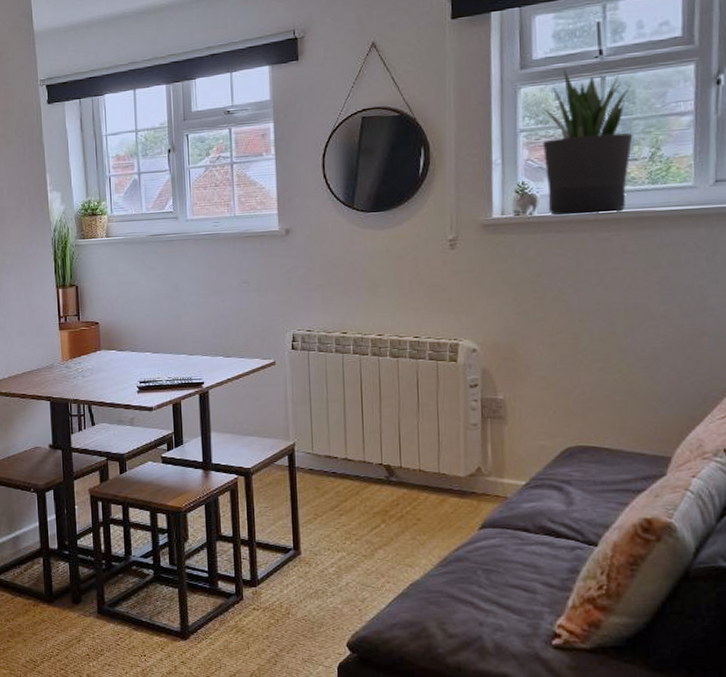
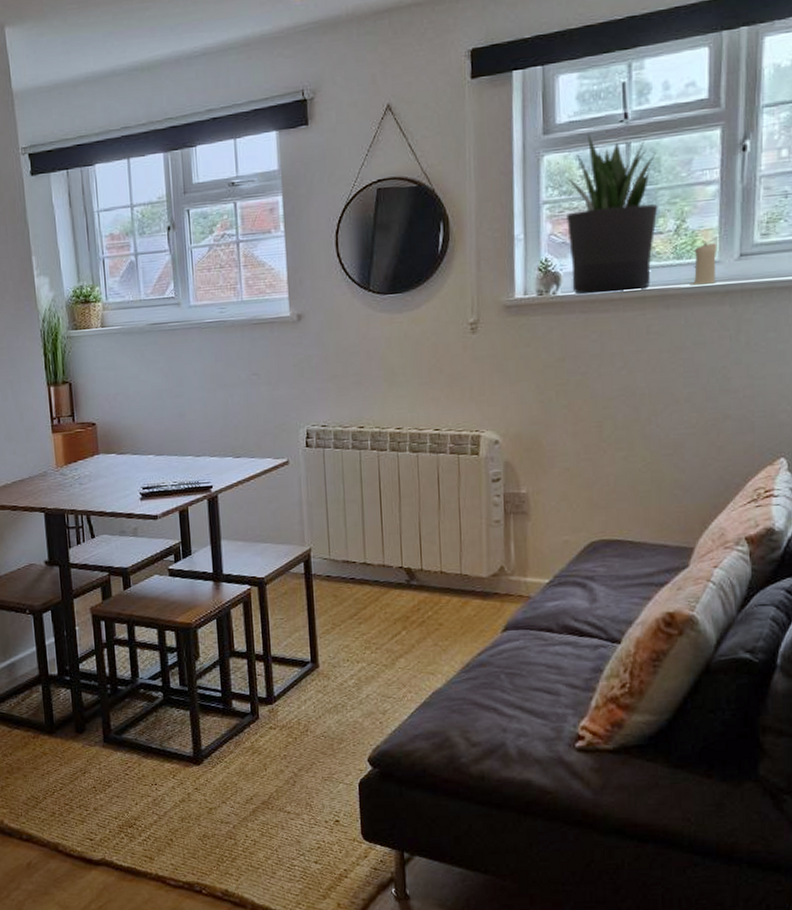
candle: none [665,168,693,209] -> present [690,242,717,286]

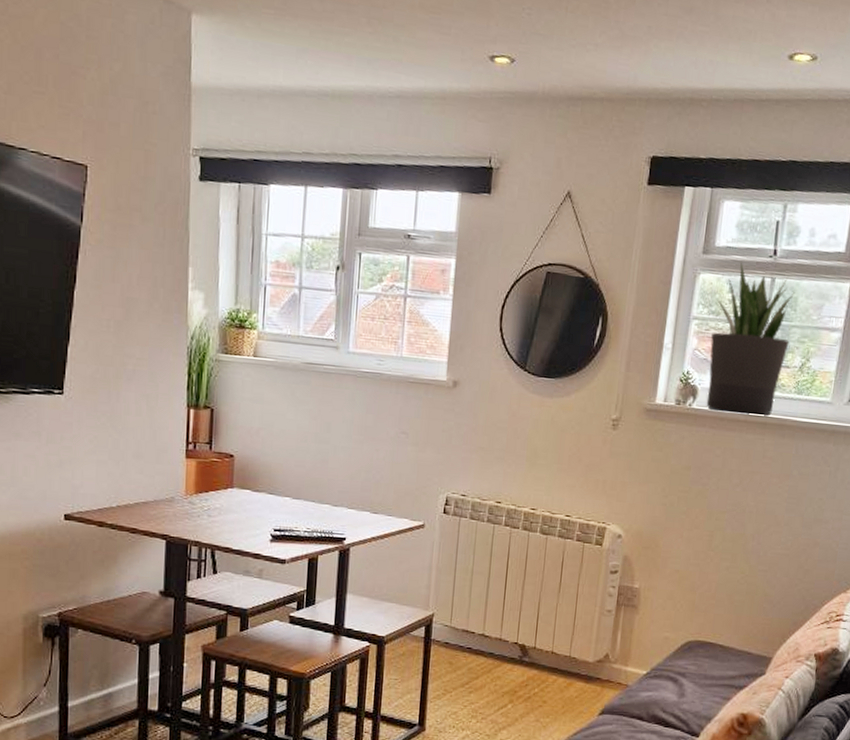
candle: present [690,242,717,286] -> none [804,383,832,422]

